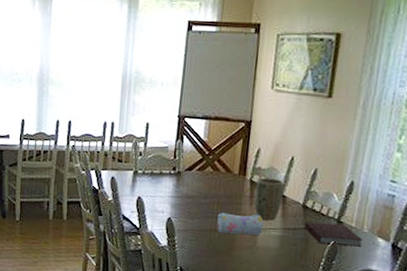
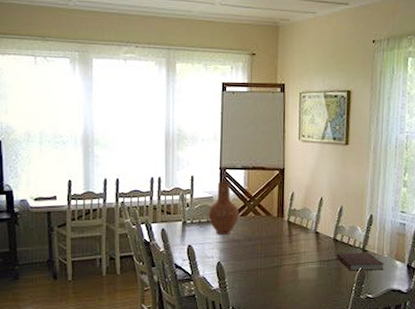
vase: none [161,131,196,190] -> present [208,182,240,235]
pencil case: present [217,212,264,235] -> none [262,250,302,272]
plant pot: present [254,177,284,221] -> none [293,218,317,255]

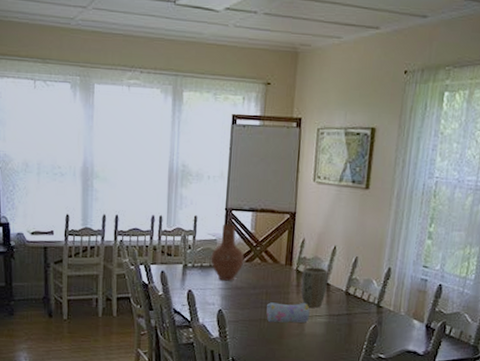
pencil case: none [262,250,302,272] -> present [266,302,310,323]
plant pot: none [293,218,317,255] -> present [300,267,328,308]
notebook: present [337,252,384,271] -> none [348,307,400,329]

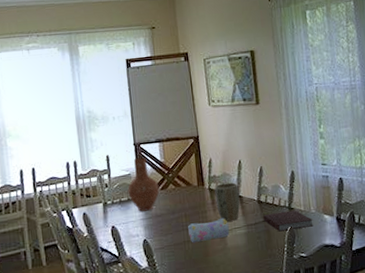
notebook: none [348,307,400,329] -> present [263,210,314,232]

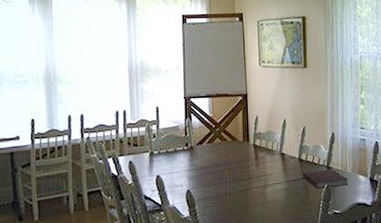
vase: present [127,157,160,212] -> none [175,110,206,163]
pencil case: present [188,217,230,243] -> none [231,173,270,196]
plant pot: present [214,182,240,222] -> none [259,140,282,177]

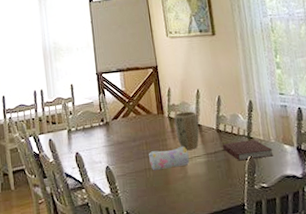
pencil case: none [231,173,270,196] -> present [149,146,190,171]
plant pot: none [259,140,282,177] -> present [173,111,199,150]

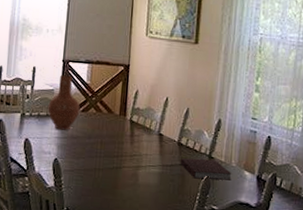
vase: none [90,86,121,139] -> present [48,74,81,130]
pencil case: present [149,146,190,171] -> none [101,152,144,173]
plant pot: present [173,111,199,150] -> none [134,117,161,158]

